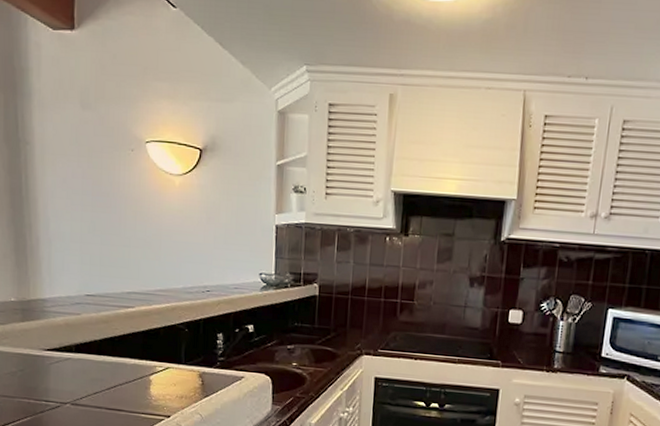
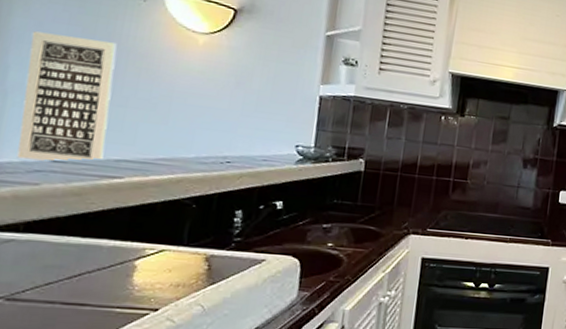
wall art: none [60,187,119,295] -> present [16,31,117,161]

